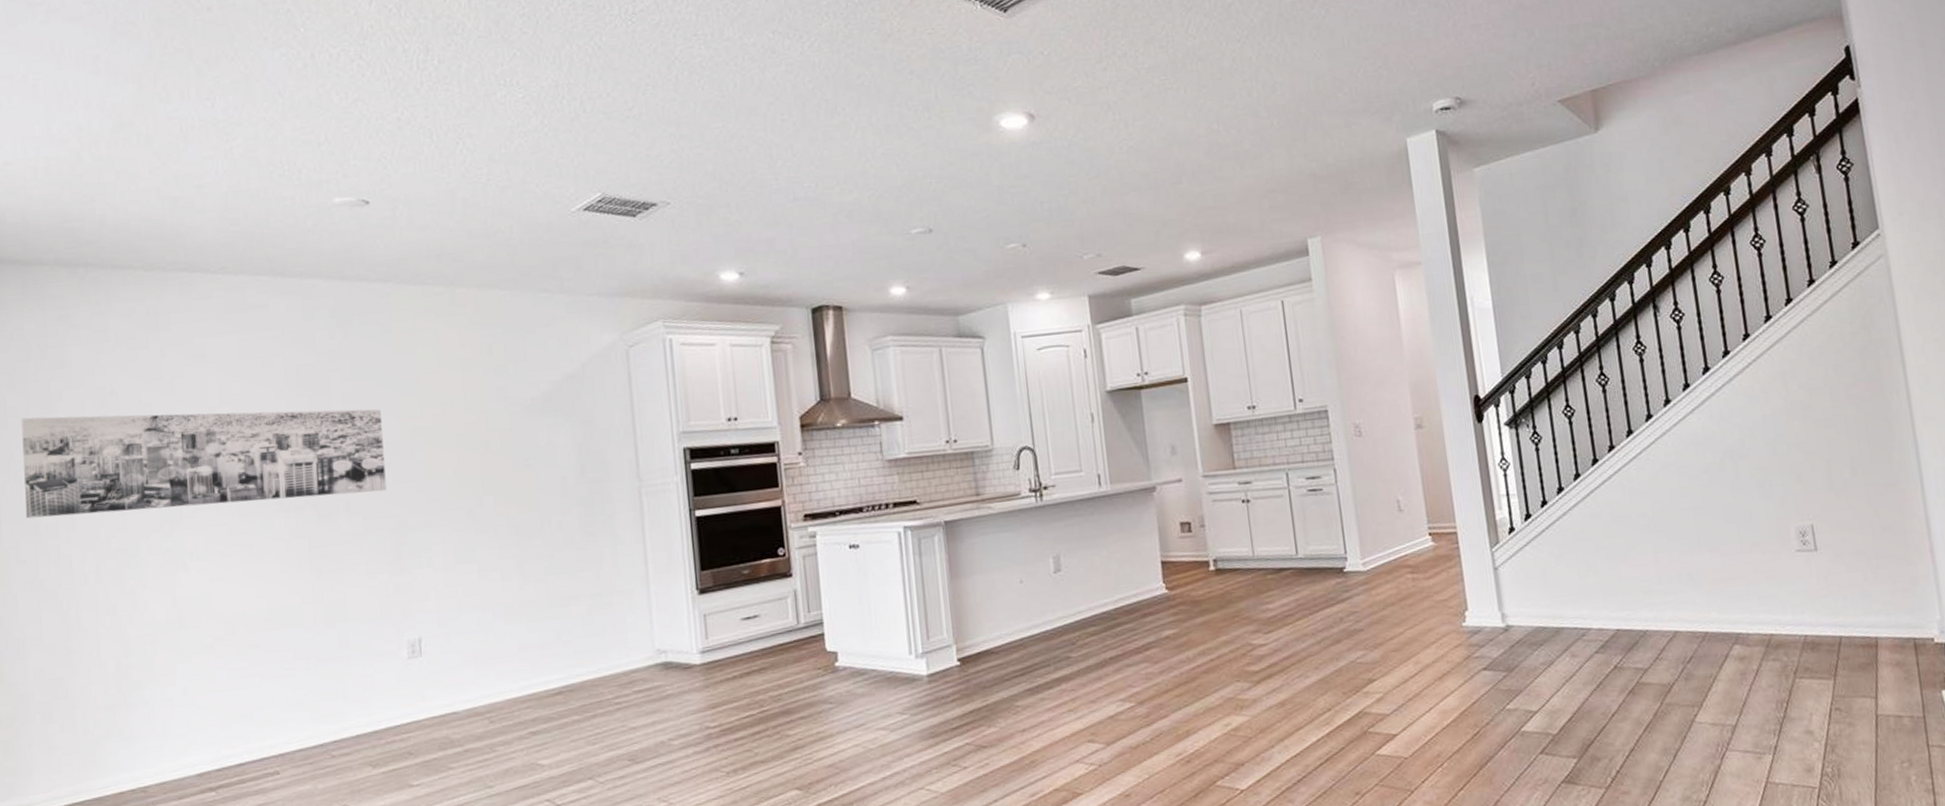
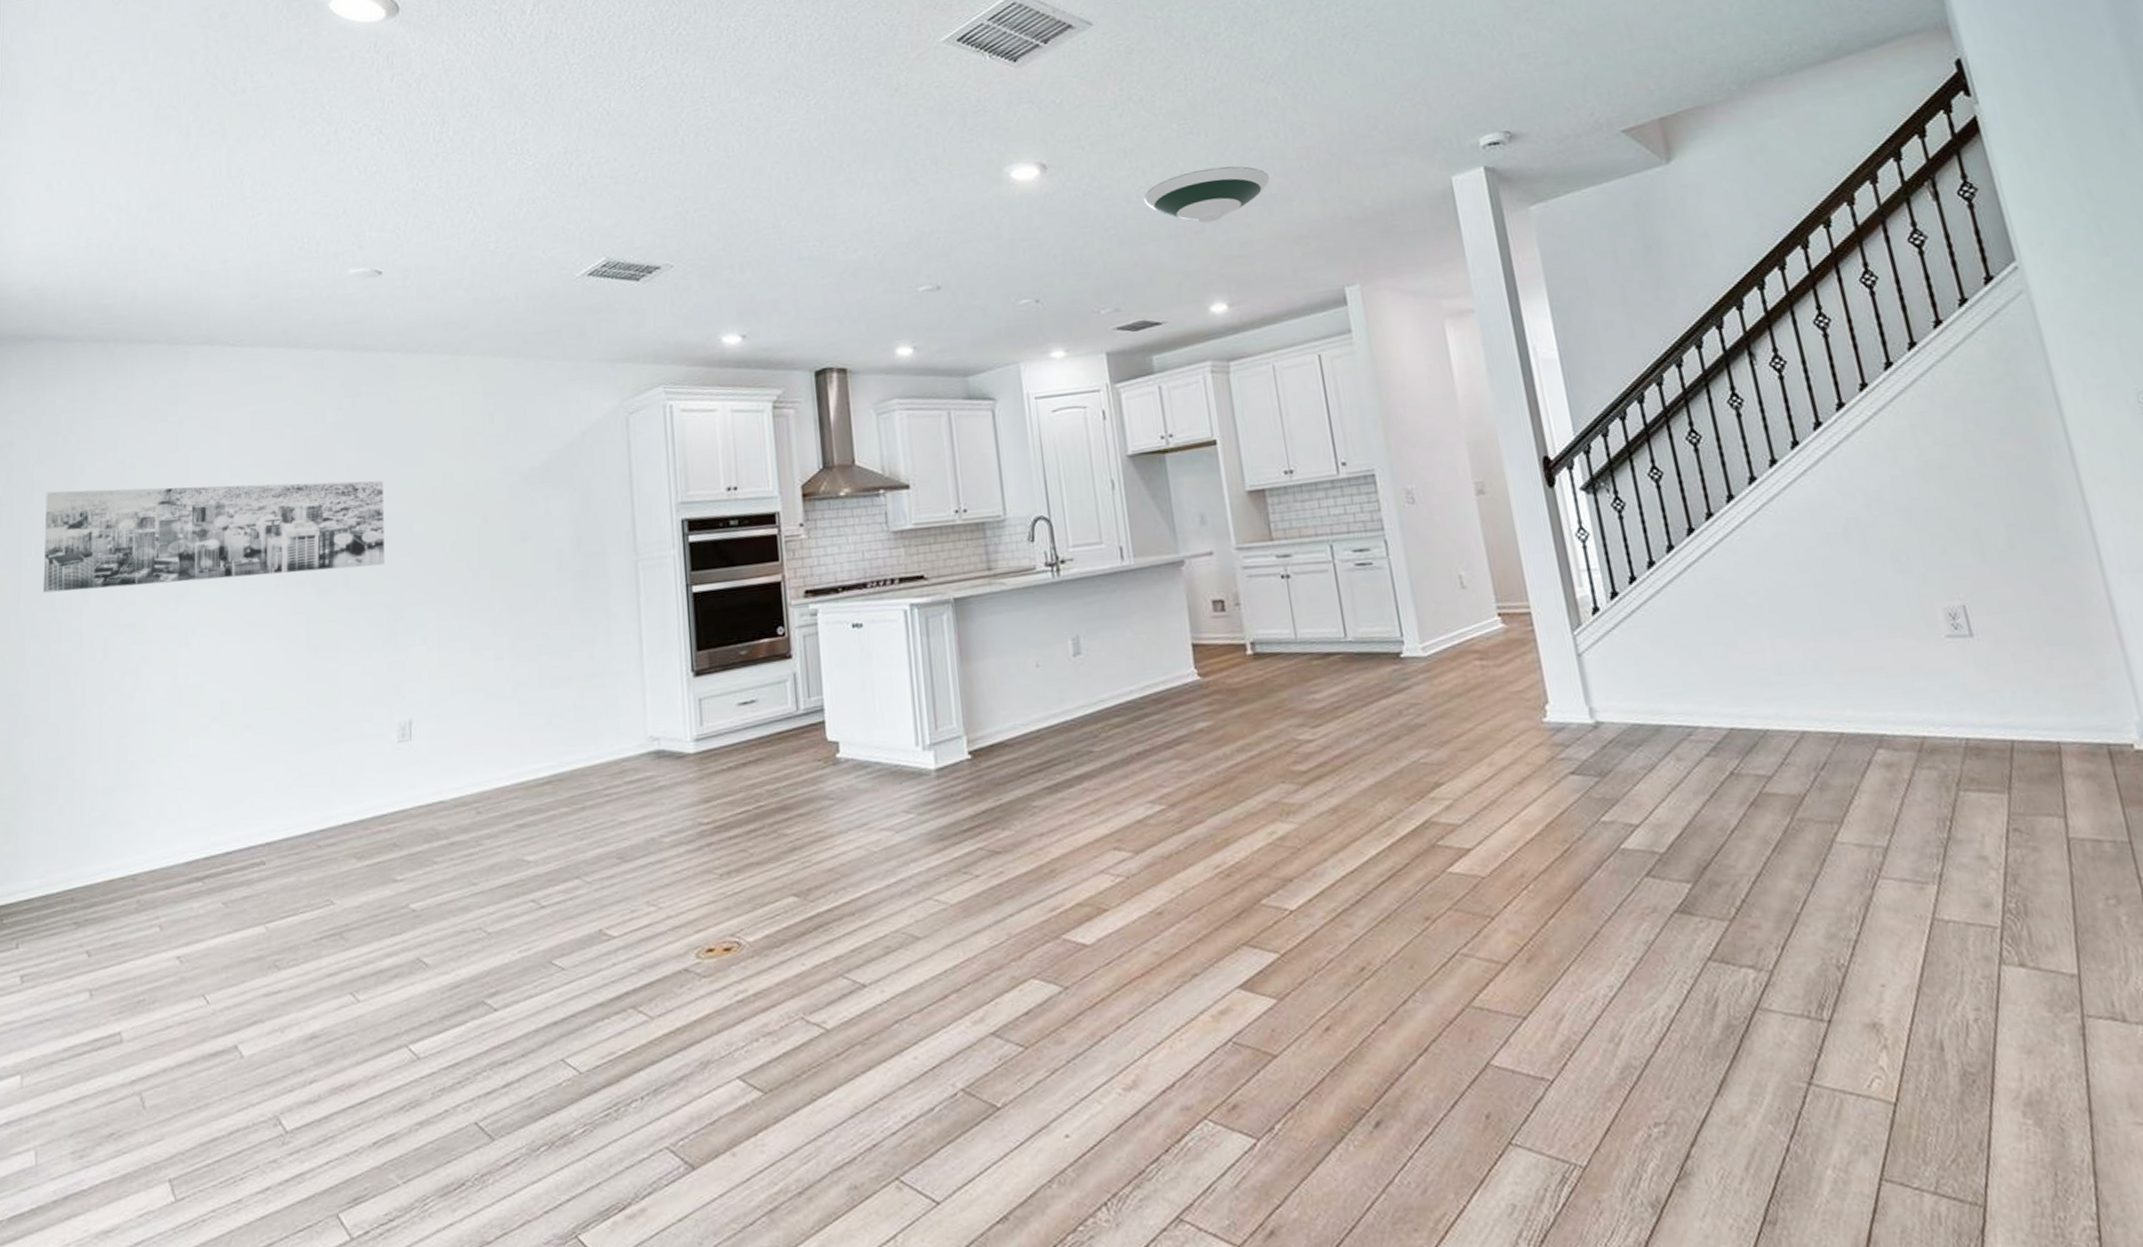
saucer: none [1125,121,1243,175] -> present [1143,166,1270,223]

